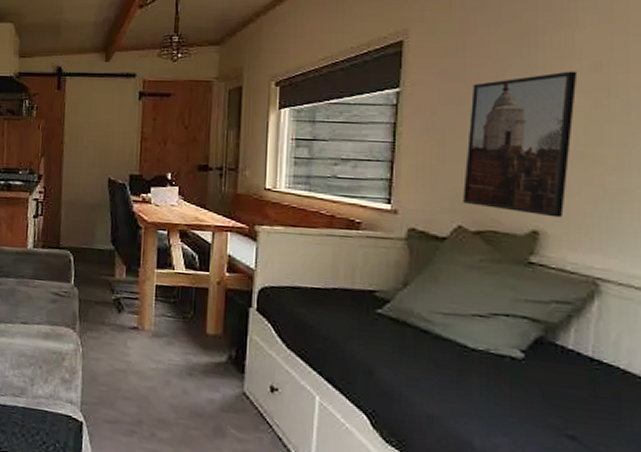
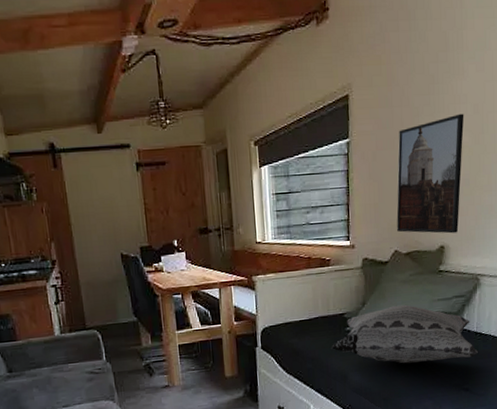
decorative pillow: none [352,294,596,393] -> present [331,304,479,364]

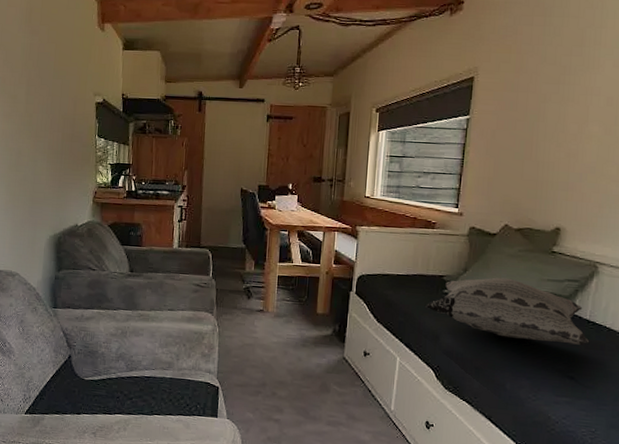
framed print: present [396,113,464,234] -> none [510,104,596,218]

